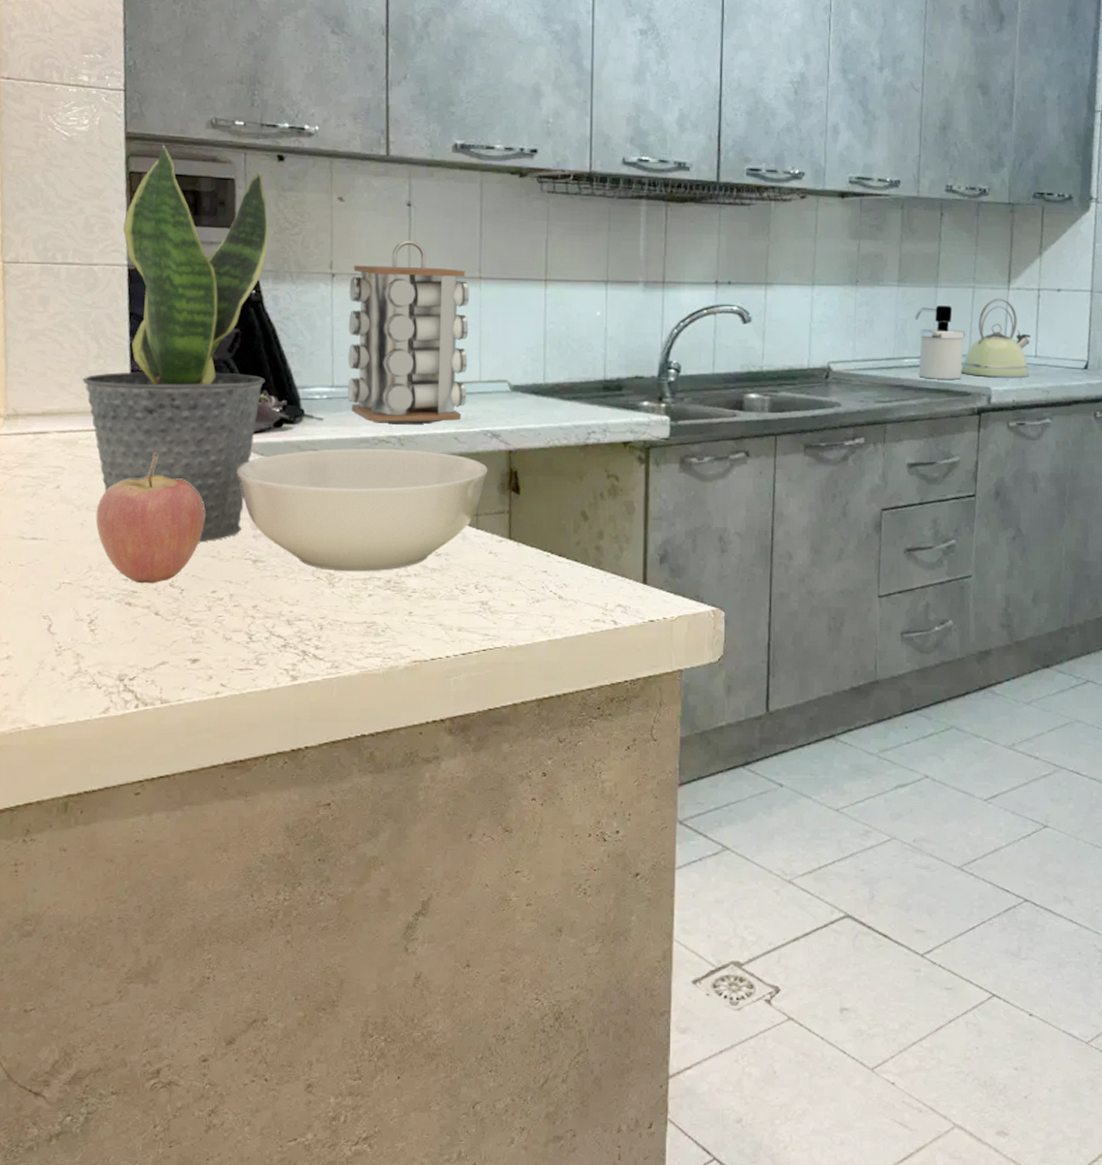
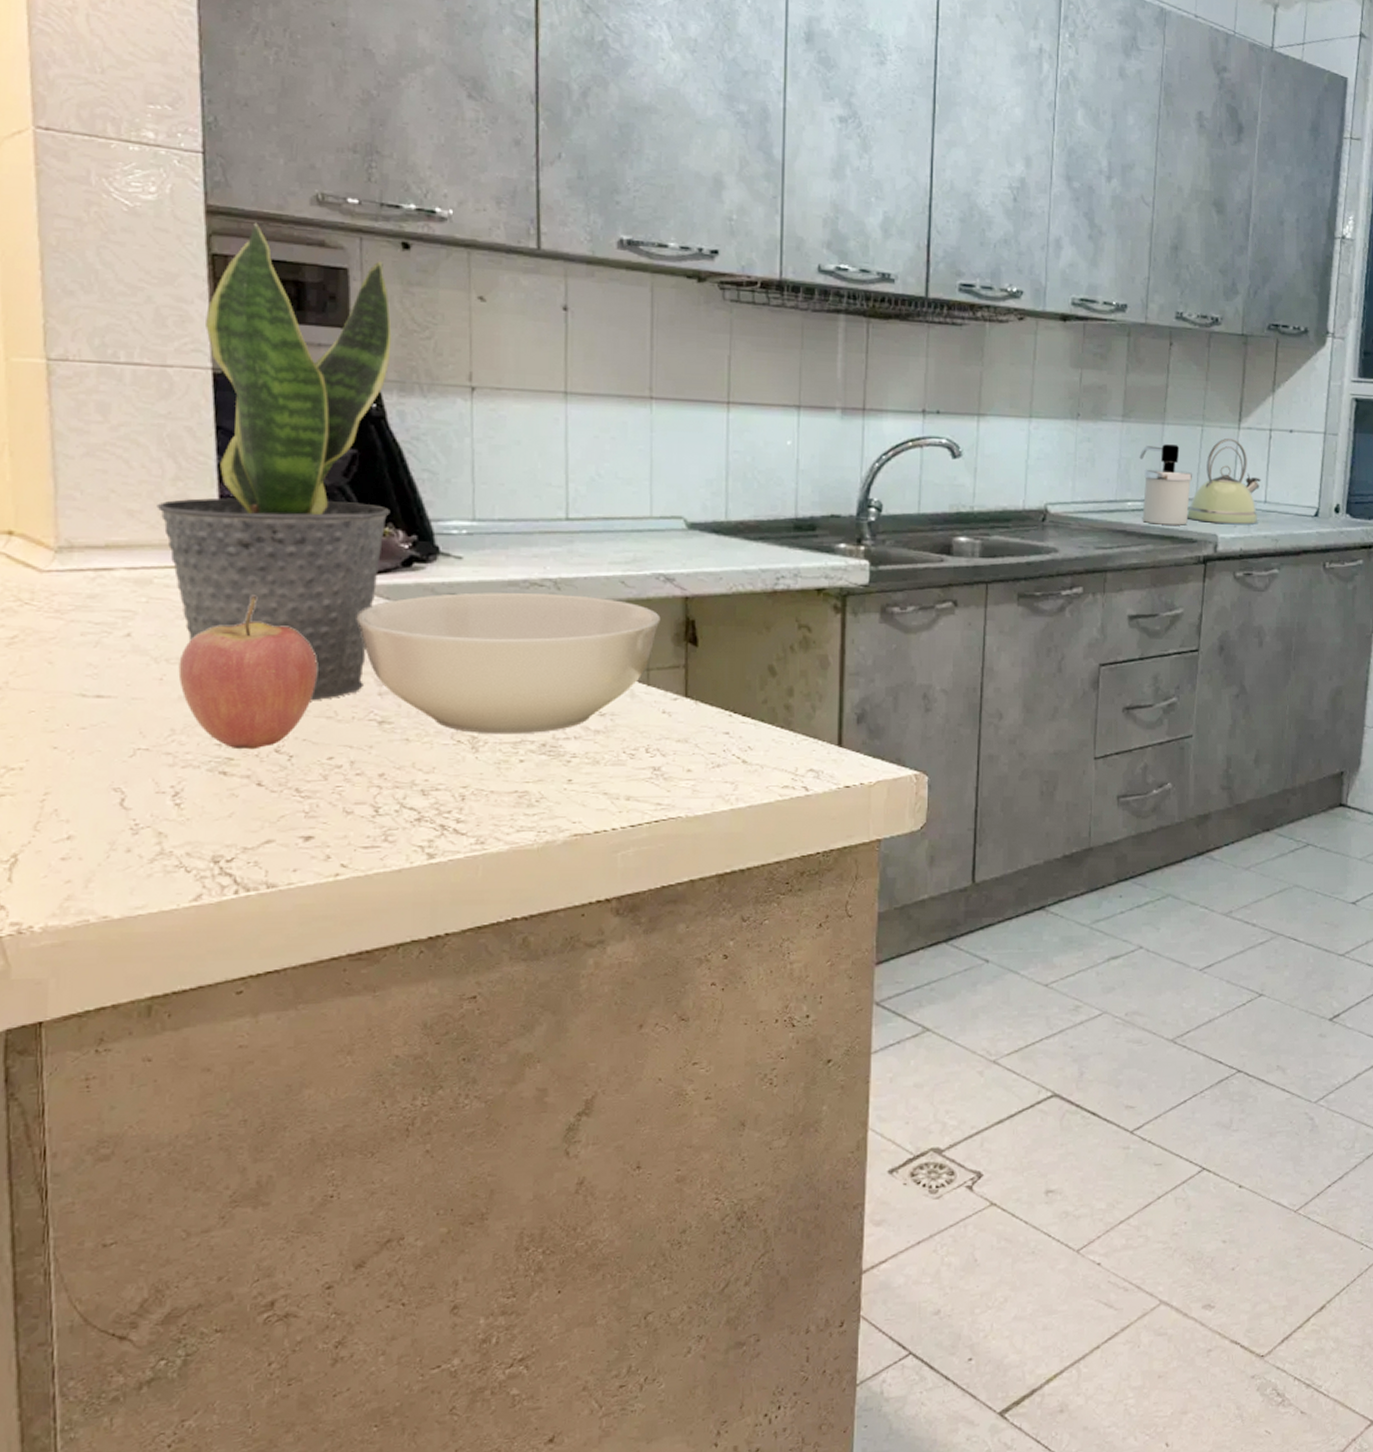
spice rack: present [347,240,470,424] -> none [492,350,639,565]

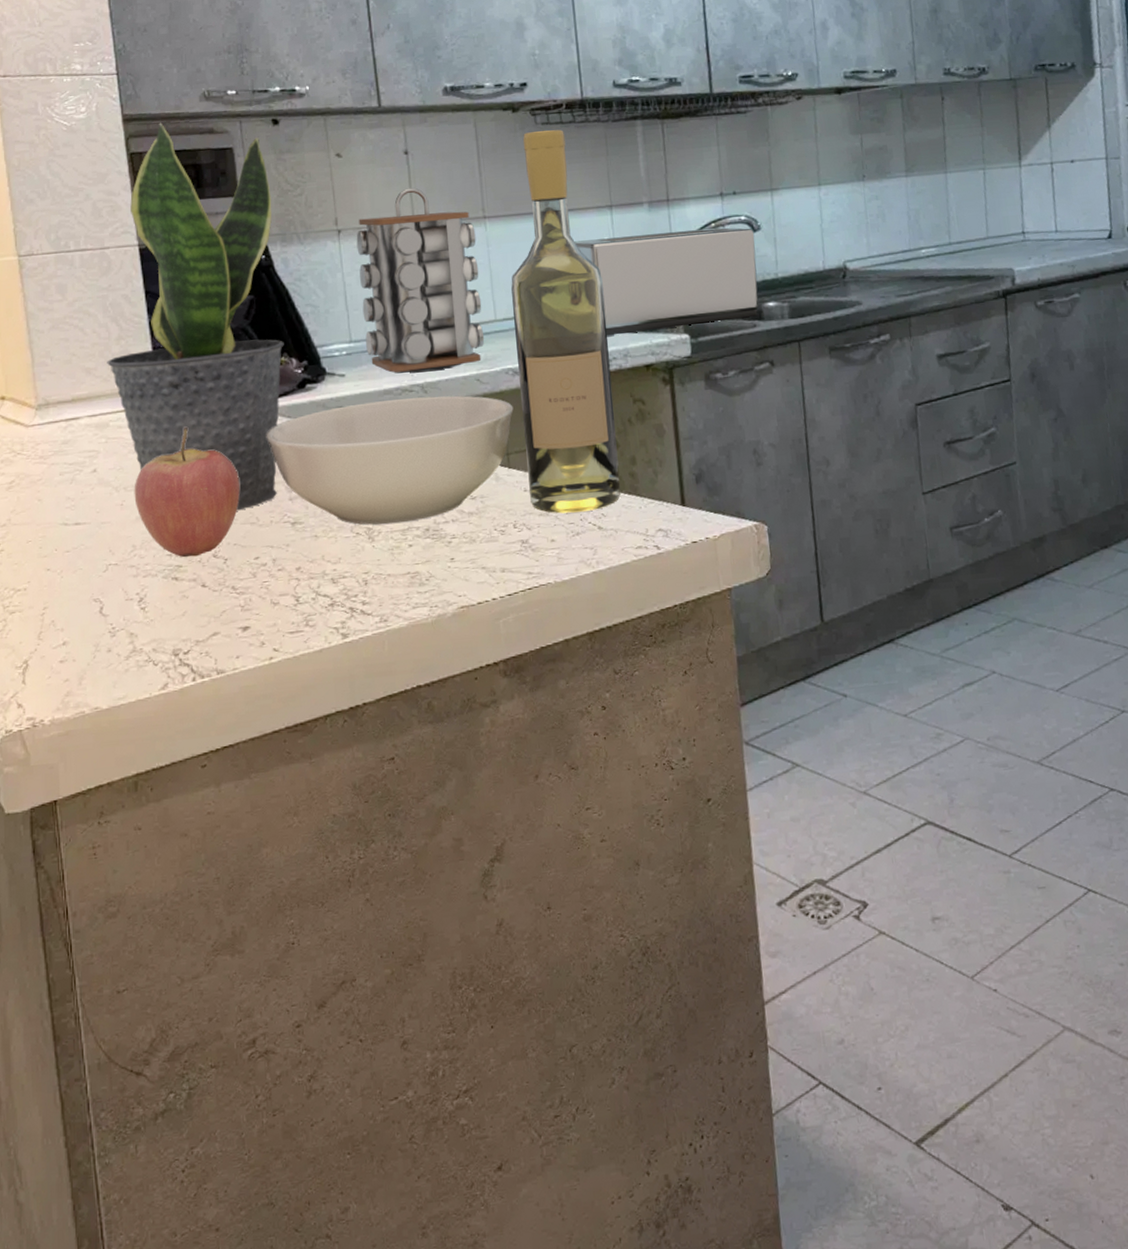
spice rack: none [492,350,639,565] -> present [356,187,485,373]
bottle: none [669,308,780,742] -> present [510,129,622,514]
toaster: none [752,440,954,553] -> present [574,227,759,337]
soap dispenser: present [1138,444,1193,525] -> none [926,190,982,267]
kettle: present [1186,438,1262,525] -> none [980,177,1052,259]

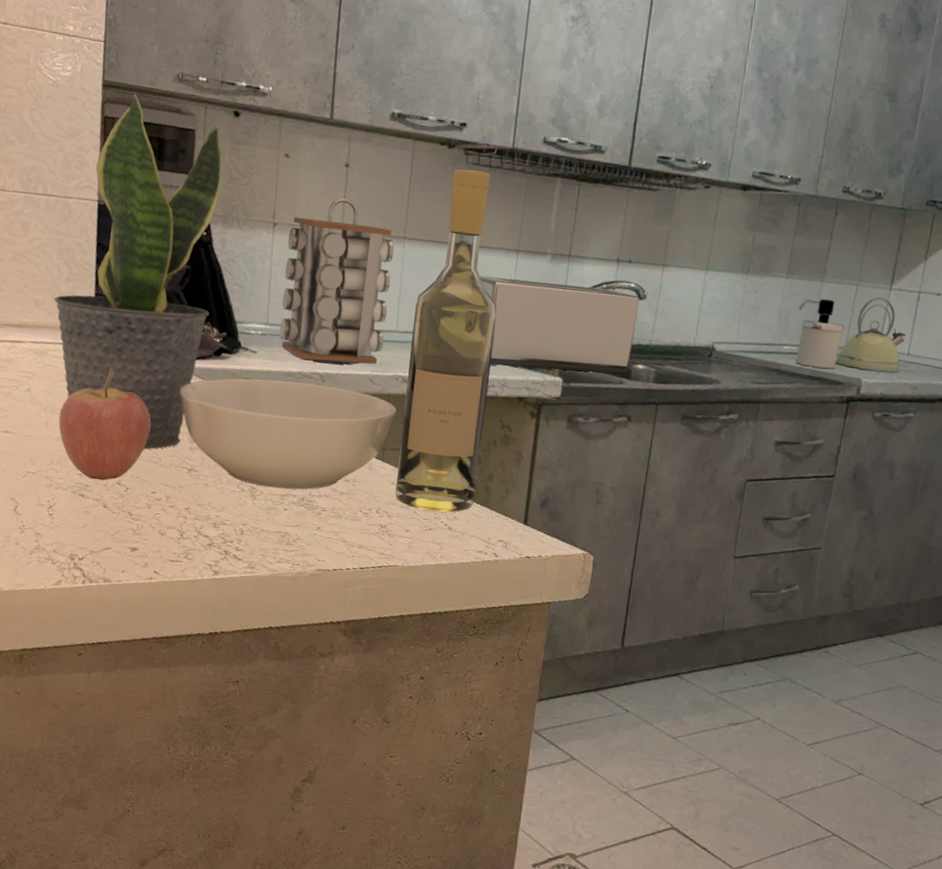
soap dispenser: none [926,190,982,267] -> present [795,299,845,369]
kettle: none [980,177,1052,259] -> present [835,297,907,373]

